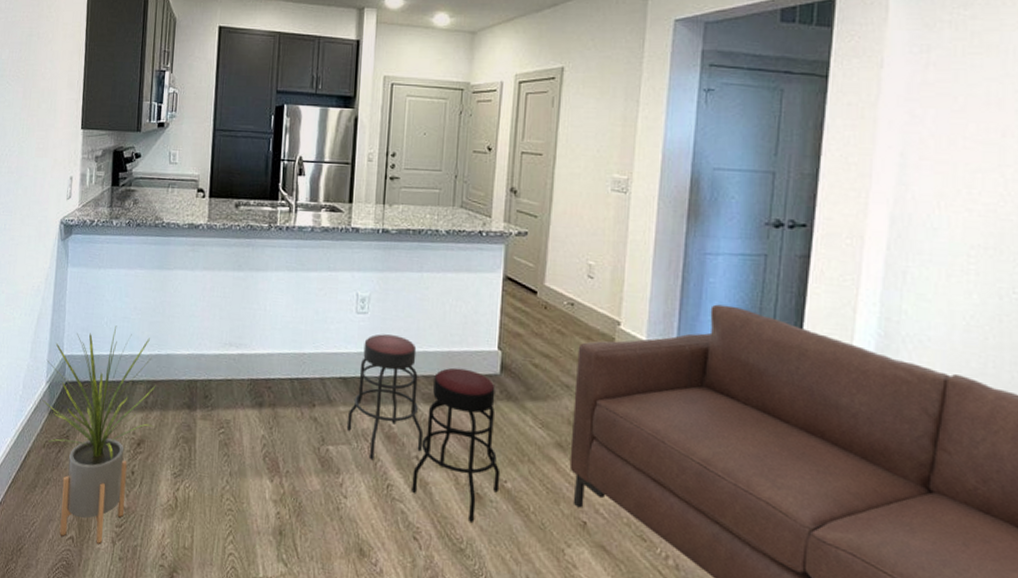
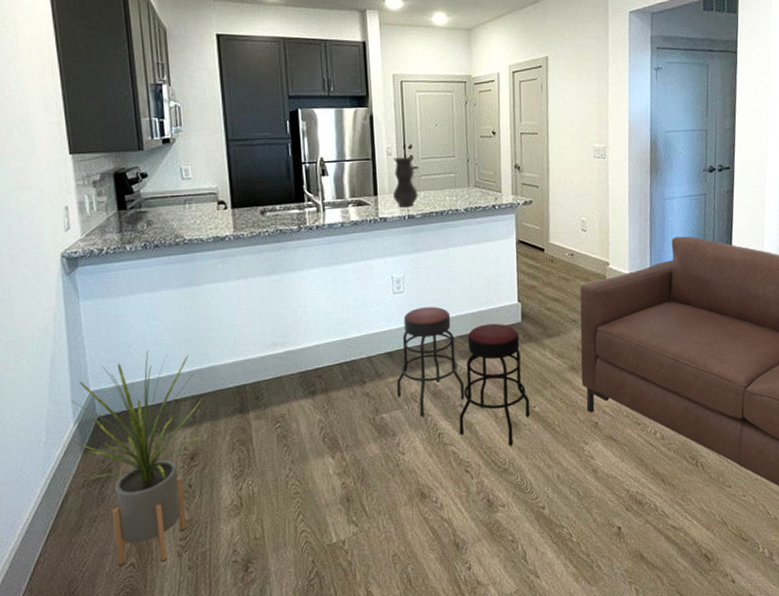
vase: none [368,165,397,220] -> present [392,157,418,208]

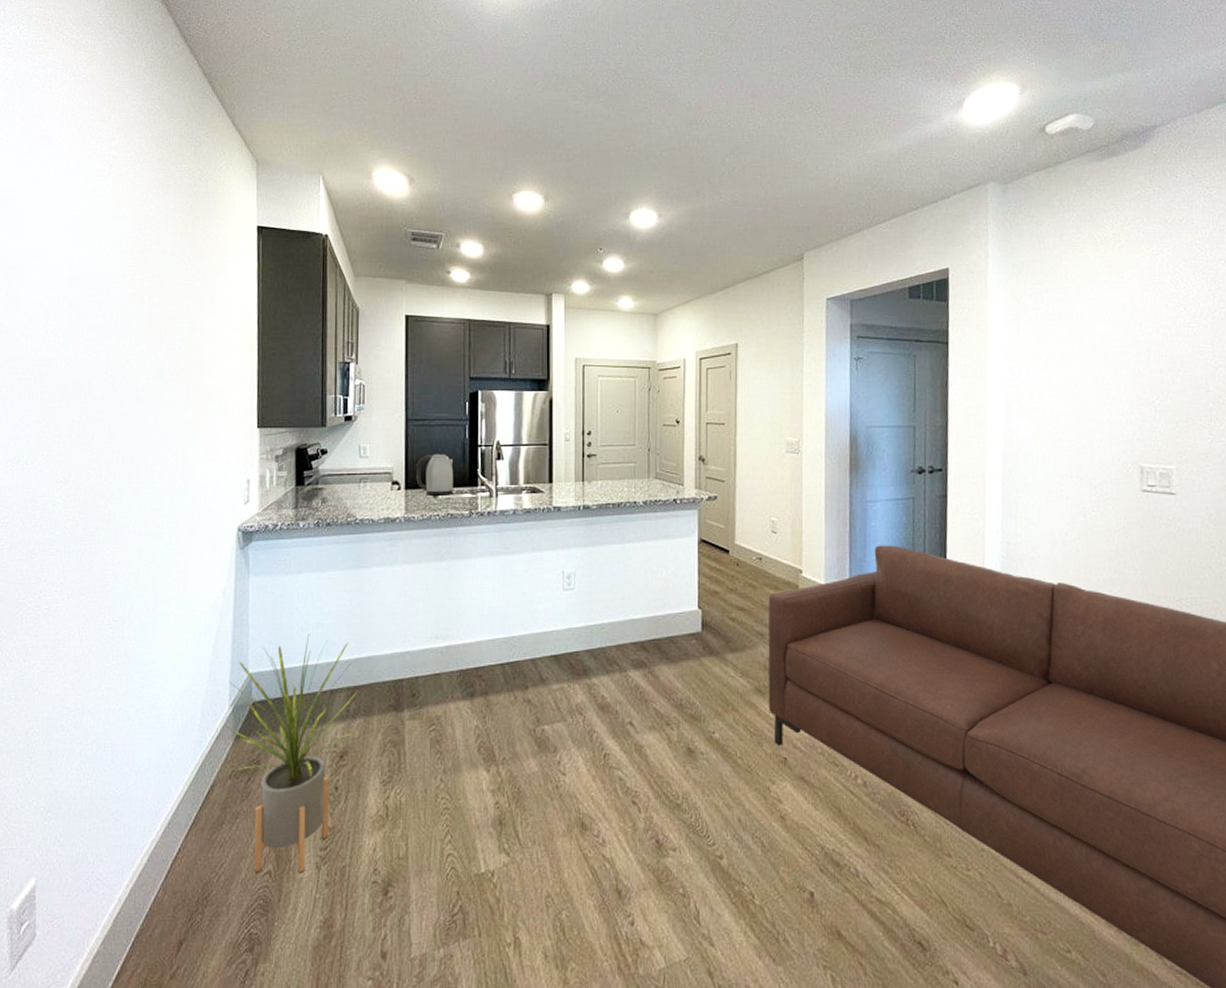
kettle: none [241,172,281,213] -> present [416,454,454,496]
vase: present [392,157,418,208] -> none [568,444,595,497]
bar stool: present [396,306,531,446] -> none [560,607,709,777]

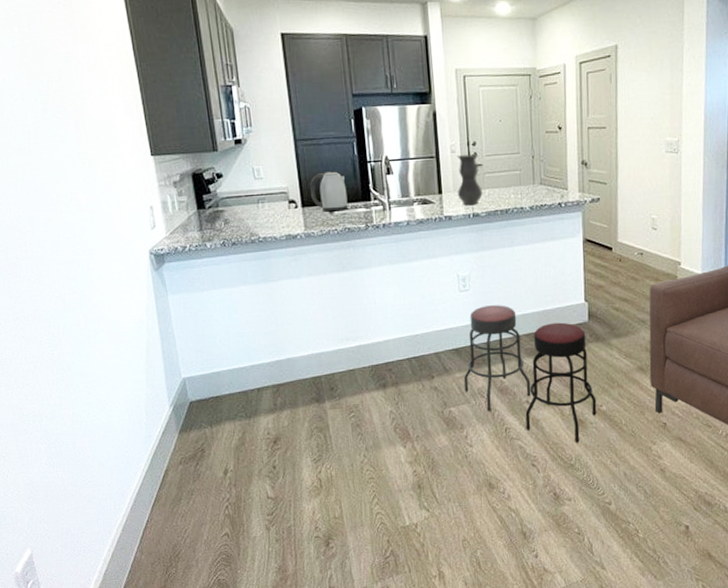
house plant: present [226,633,359,874] -> none [165,342,288,536]
bar stool: none [560,607,709,777] -> present [464,305,597,443]
vase: none [568,444,595,497] -> present [457,154,483,206]

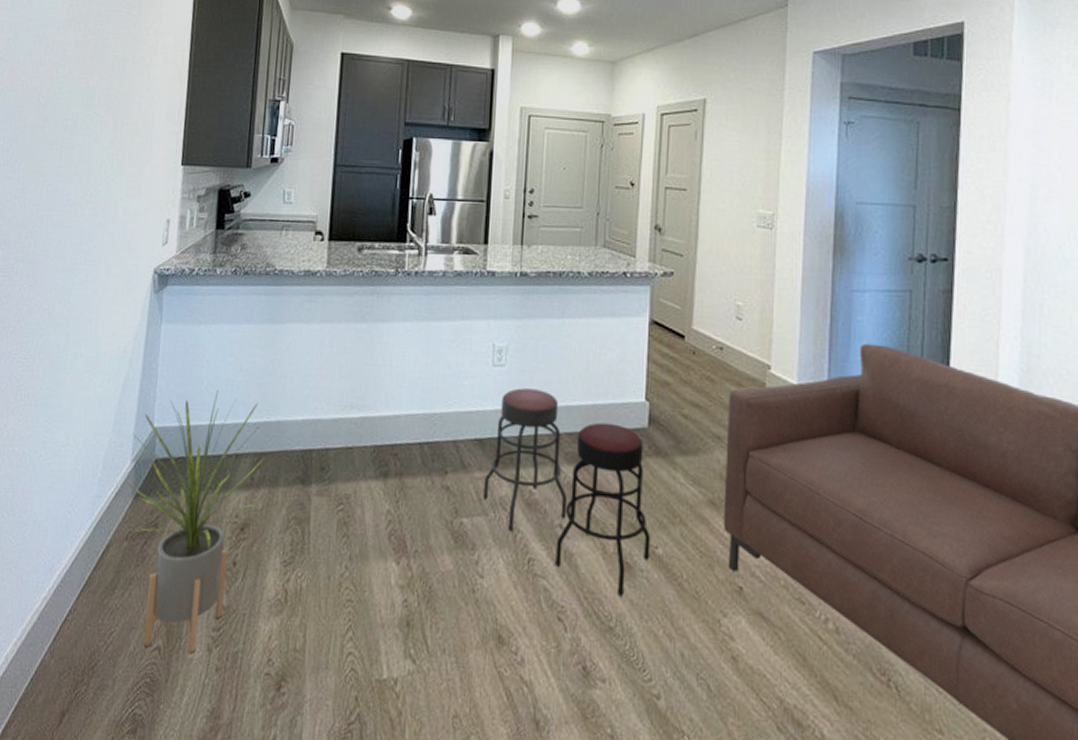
house plant: none [165,342,288,536] -> present [127,390,264,655]
kettle: present [310,171,349,212] -> none [341,204,382,251]
vase: present [457,154,483,206] -> none [505,202,535,263]

